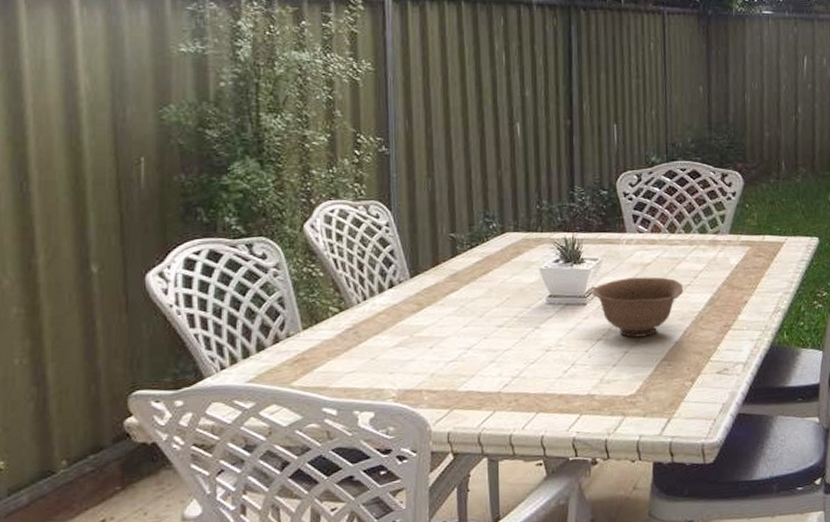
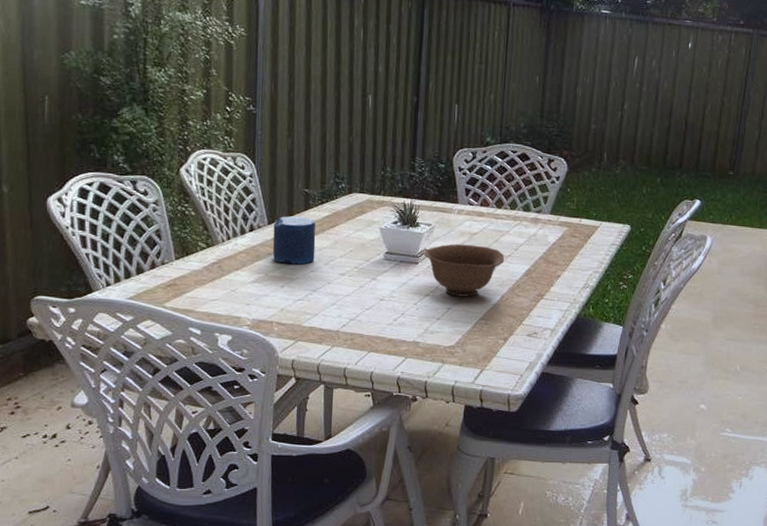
candle: none [416,265,467,321] -> present [272,216,316,265]

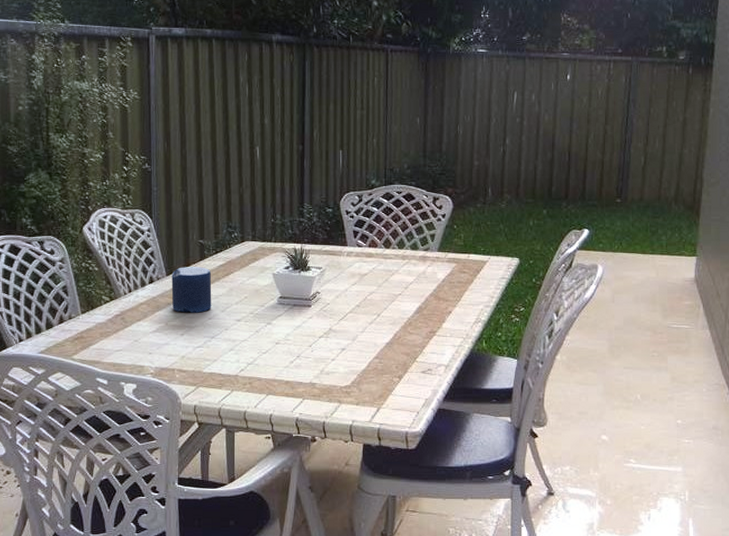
bowl: present [424,244,505,297] -> none [316,285,396,337]

